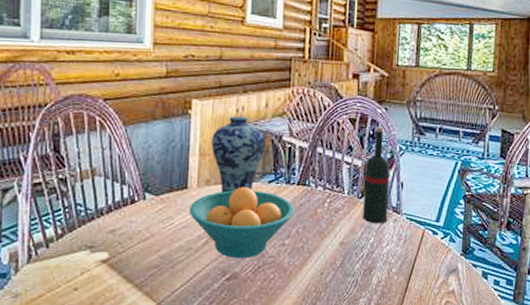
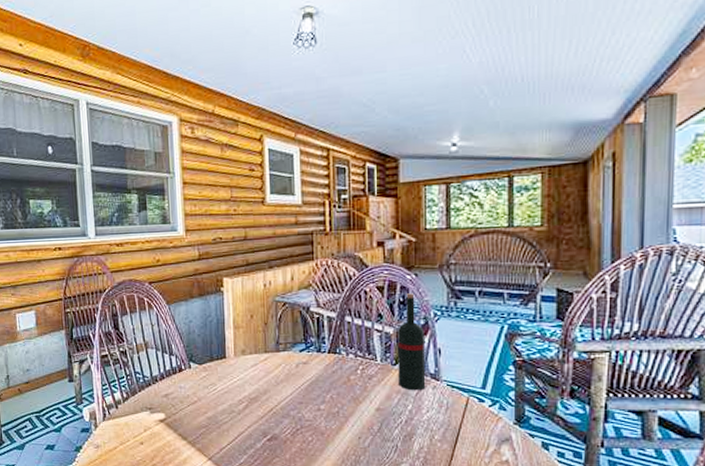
fruit bowl: present [188,186,294,259] -> none [228,355,327,422]
vase: present [211,116,266,193] -> none [244,290,295,362]

